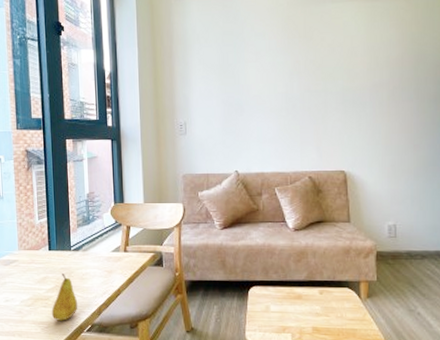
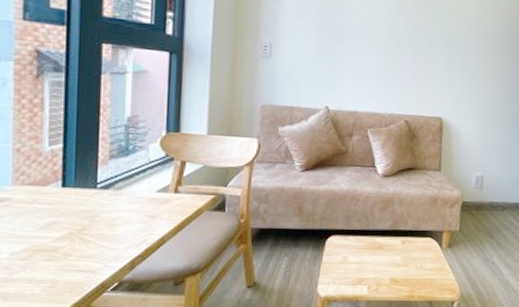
fruit: present [51,273,78,321] -> none [59,217,102,278]

